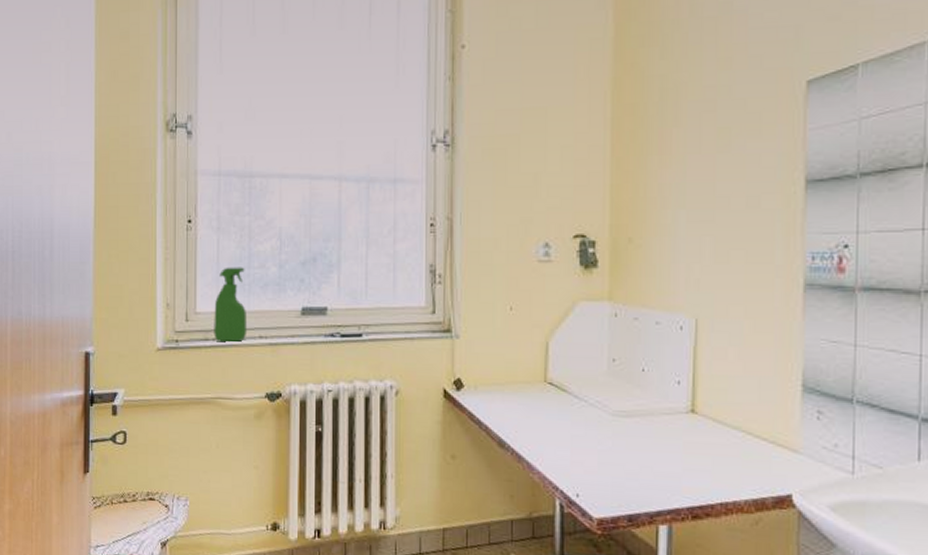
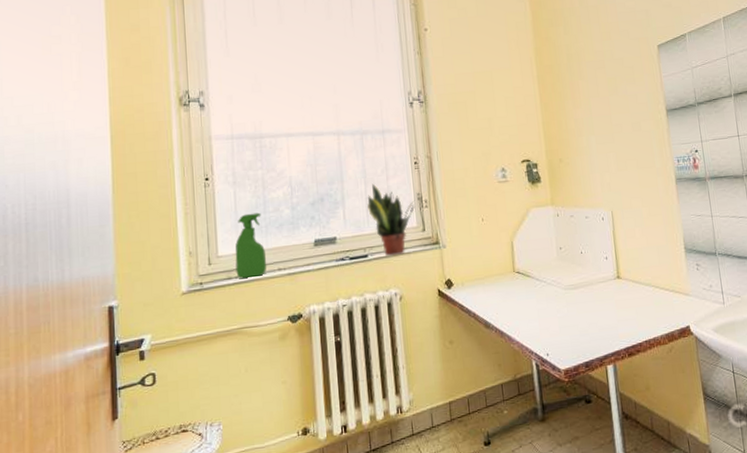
potted plant: none [367,246,427,340] -> present [367,183,415,257]

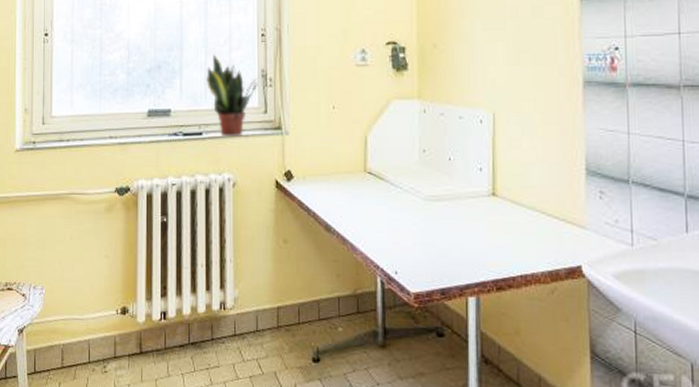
spray bottle: present [235,212,267,278] -> none [68,74,99,142]

